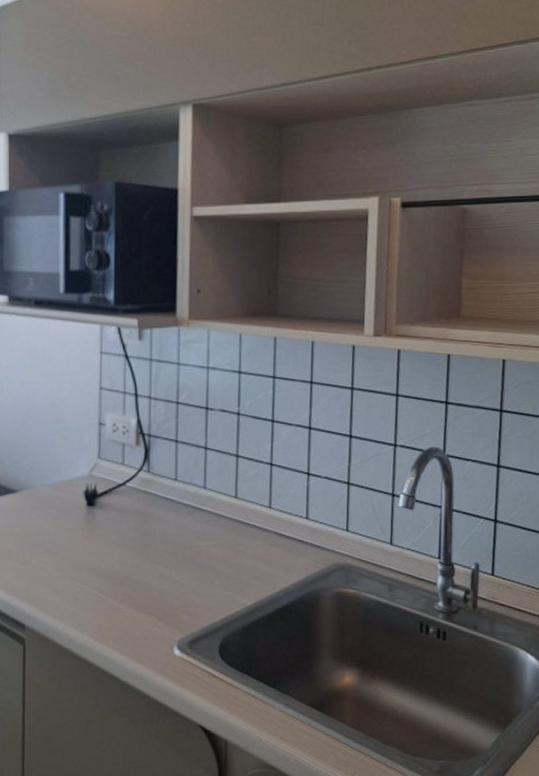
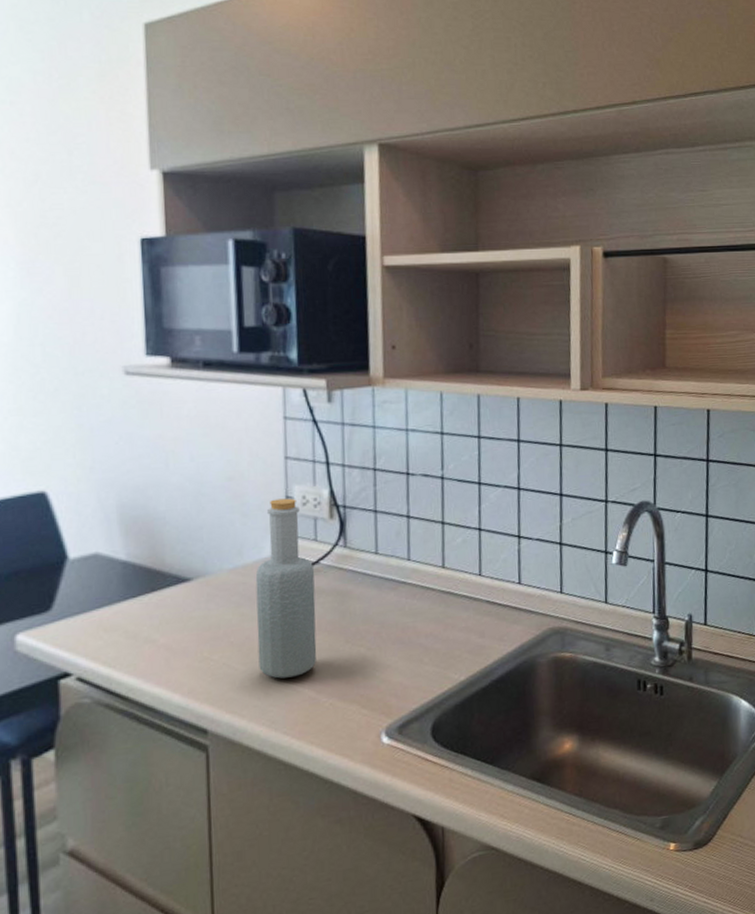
bottle: none [70,425,121,586] -> present [255,498,317,679]

